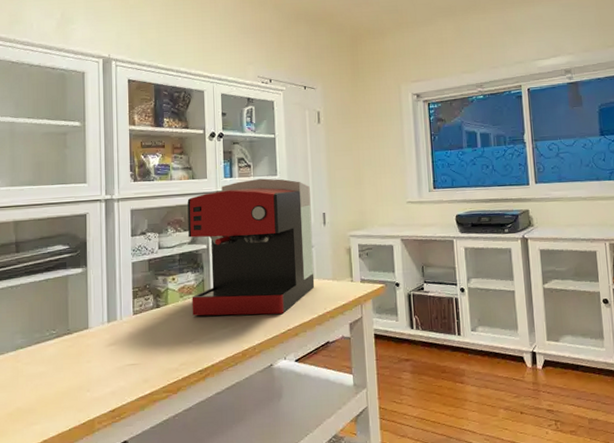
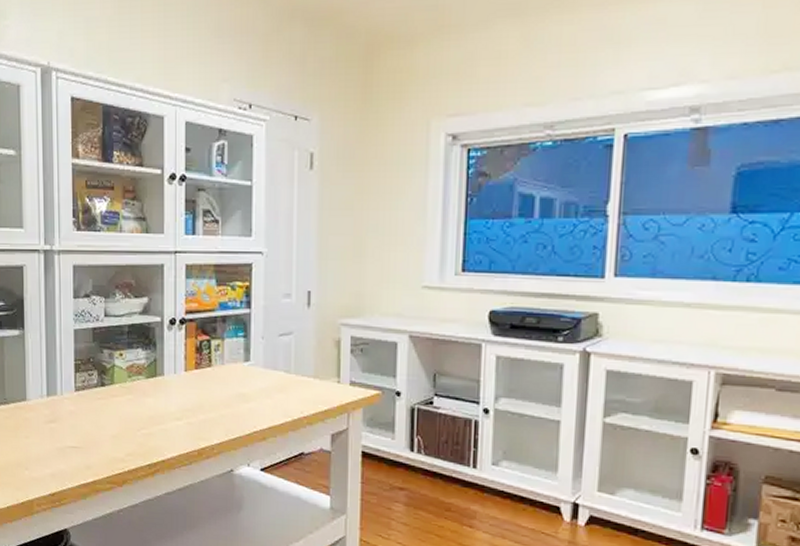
coffee maker: present [187,178,315,316] -> none [139,239,293,412]

